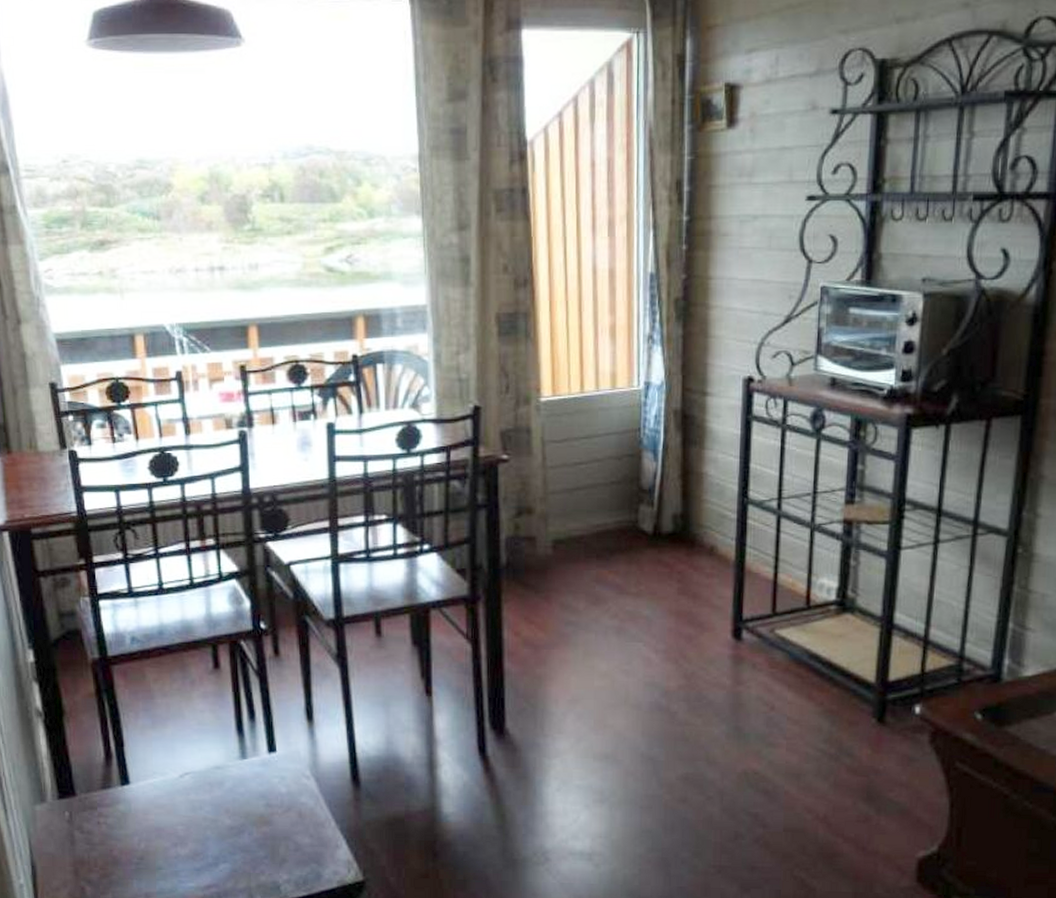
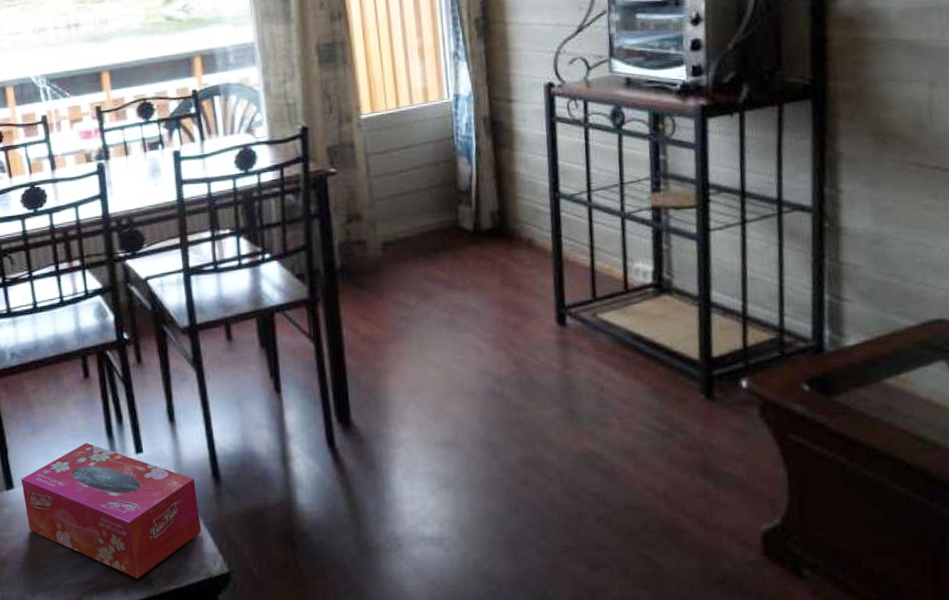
tissue box: none [138,738,337,884] -> present [21,442,202,578]

